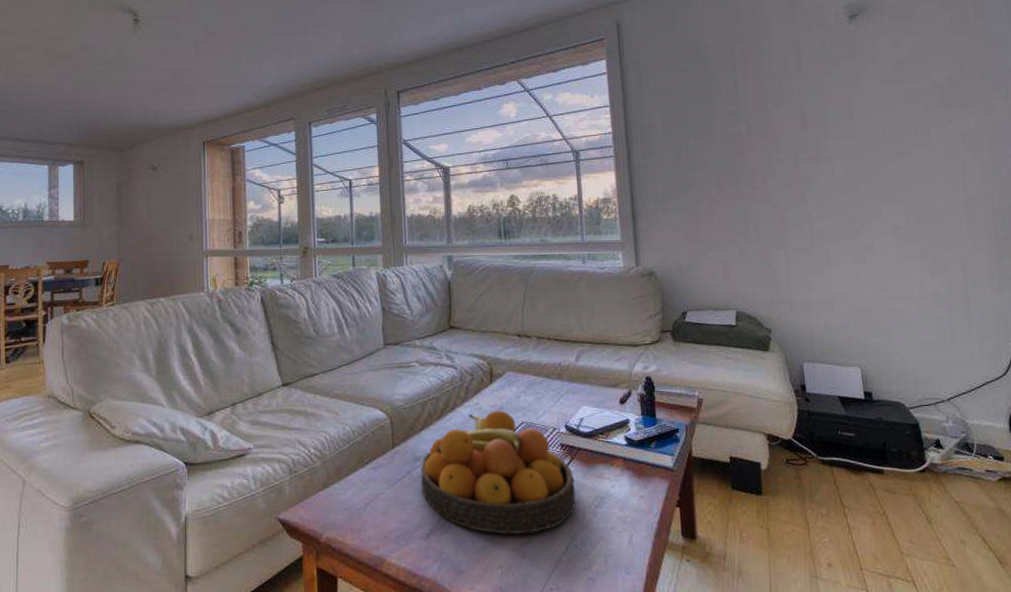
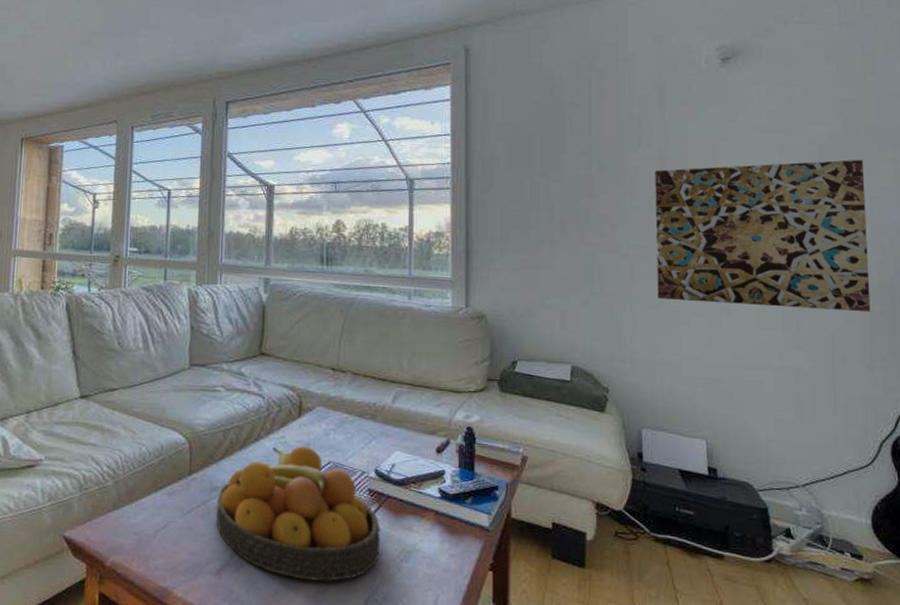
wall art: none [797,99,996,243] -> present [655,159,871,313]

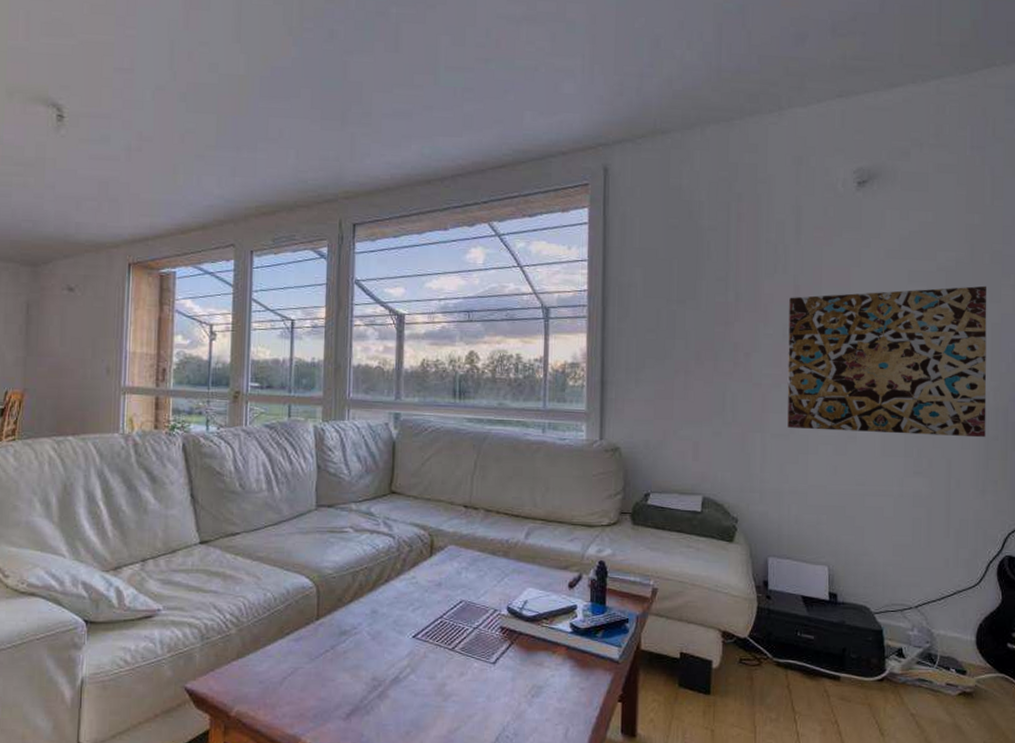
fruit bowl: present [216,446,380,582] -> none [345,586,512,720]

